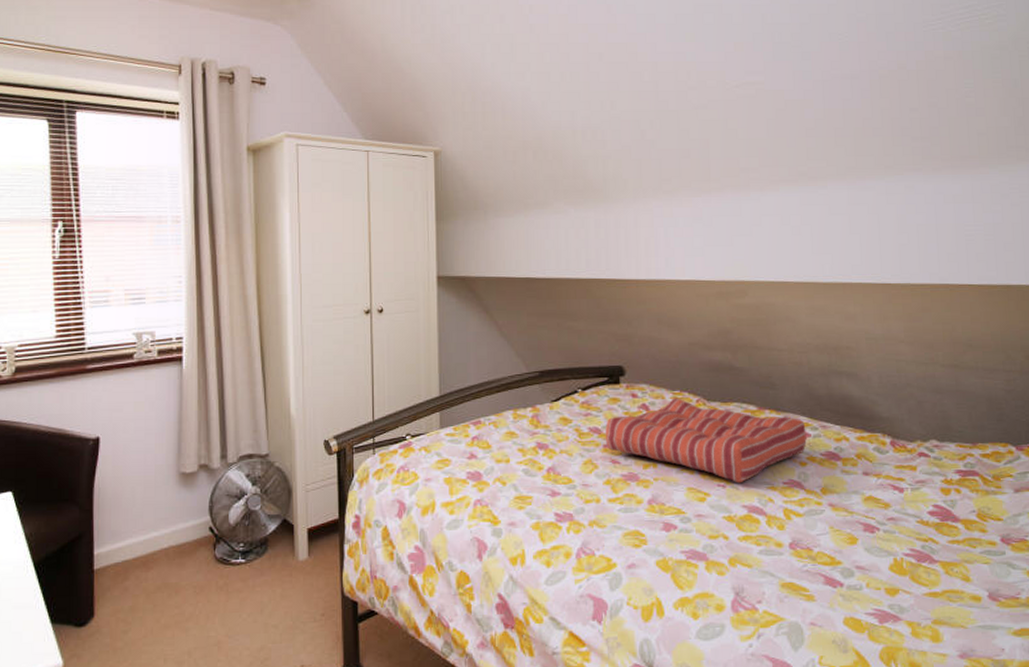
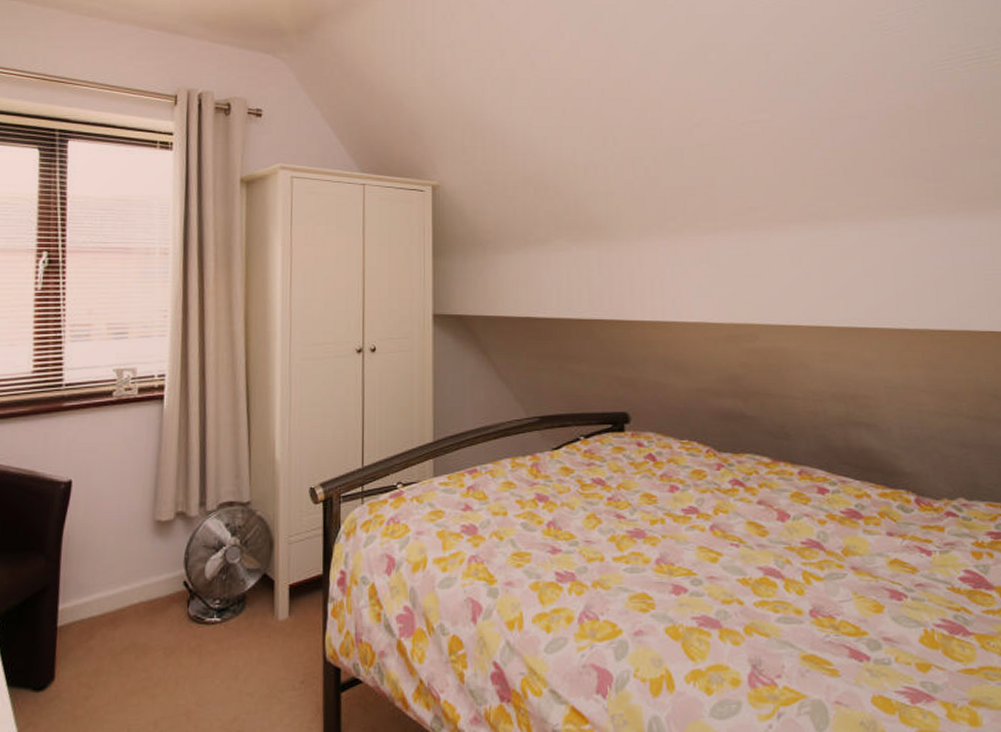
seat cushion: present [605,397,807,484] -> none [609,447,825,543]

